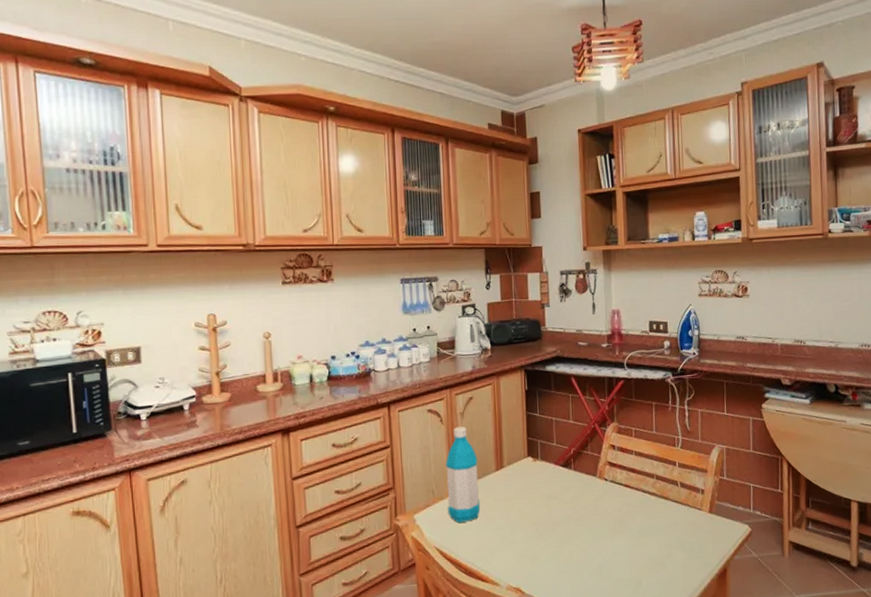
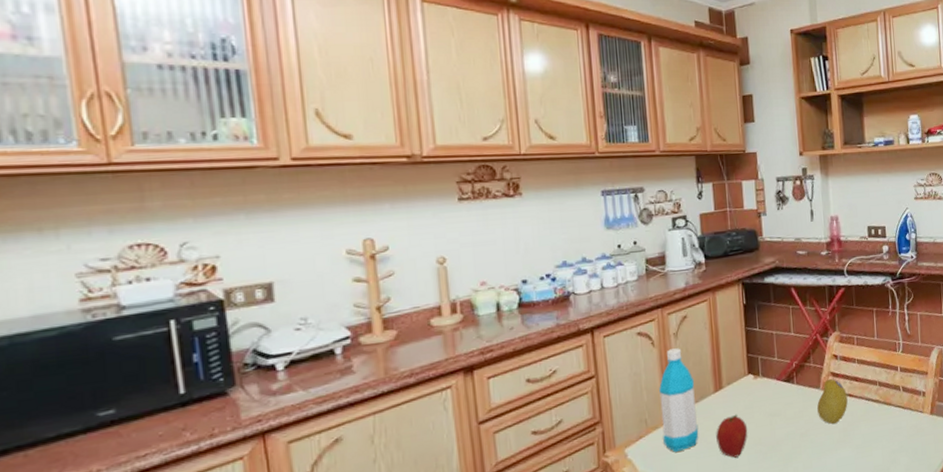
fruit: none [496,493,526,534] -> present [716,414,748,458]
fruit: none [593,467,624,512] -> present [817,378,848,424]

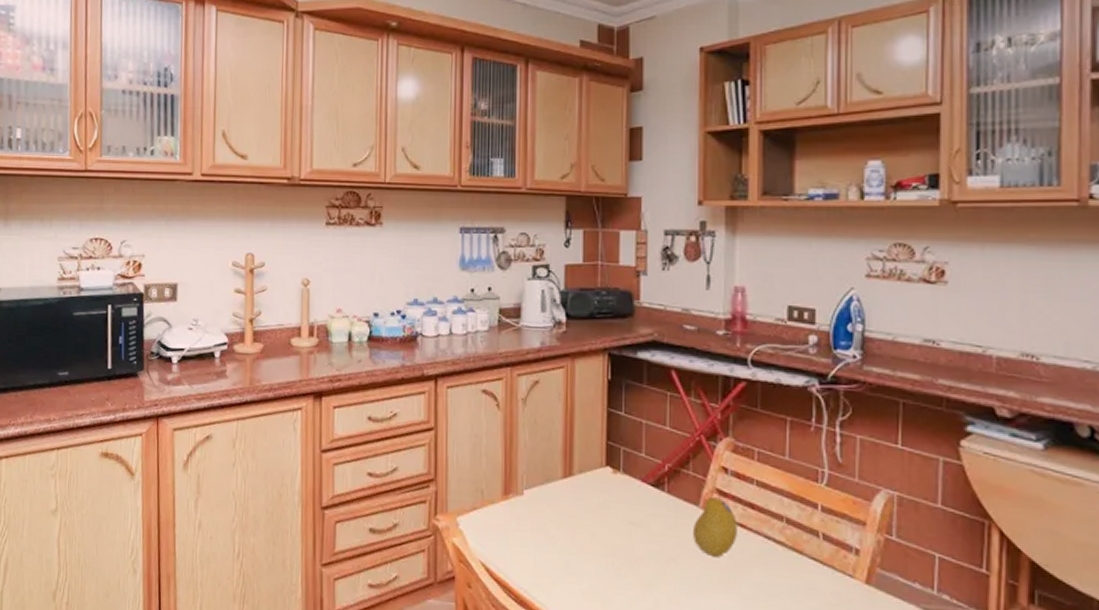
water bottle: present [659,348,699,453] -> none [499,416,541,538]
fruit: present [716,414,748,458] -> none [560,510,599,563]

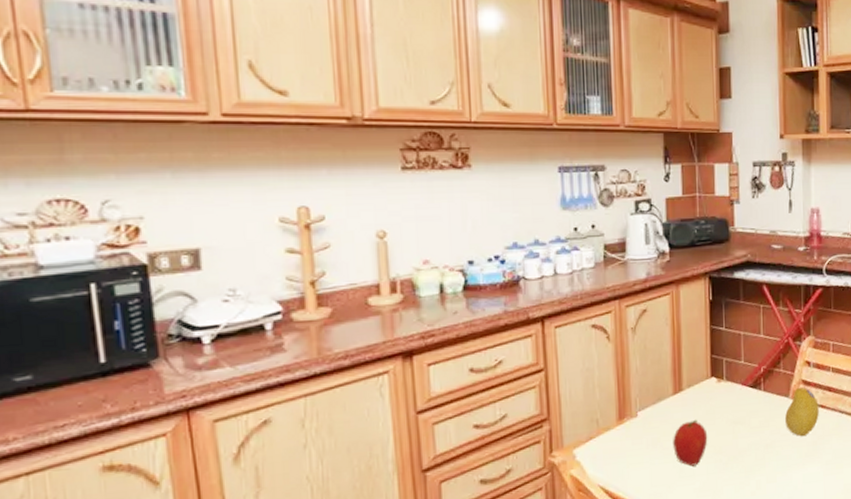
fruit: none [560,510,599,563] -> present [673,419,708,466]

